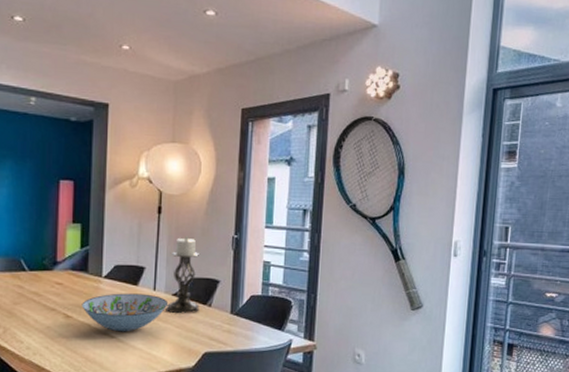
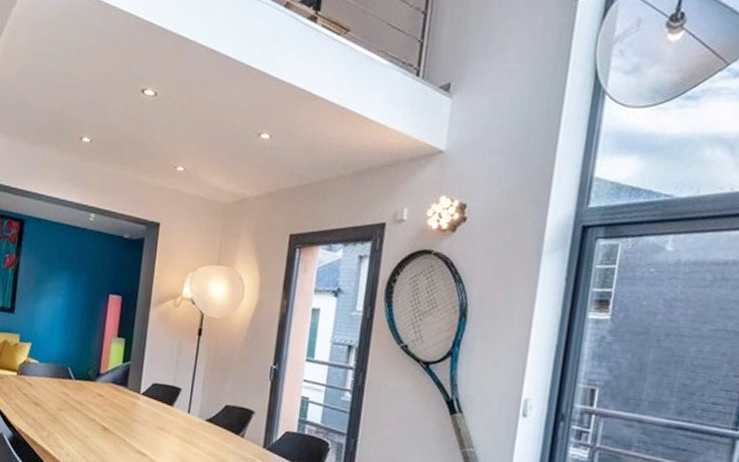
decorative bowl: present [82,293,169,332] -> none [119,411,202,453]
candle holder: present [166,236,200,314] -> none [198,361,236,442]

